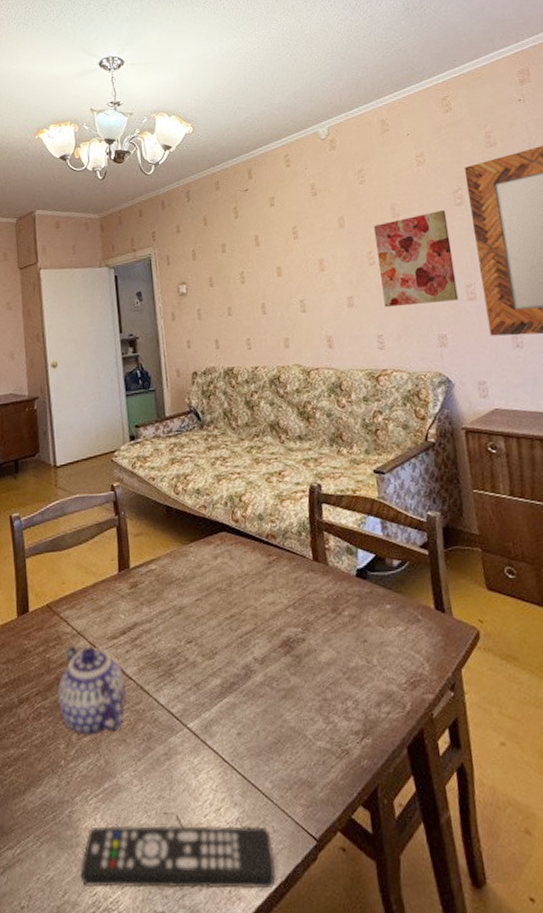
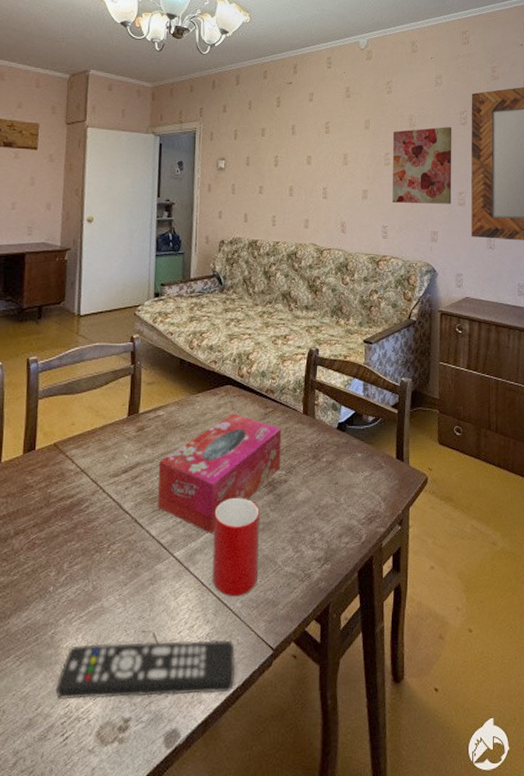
teapot: present [58,645,126,735] -> none [54,481,122,564]
tissue box: none [157,563,295,703] -> present [157,413,282,535]
cup: none [226,660,287,776] -> present [212,498,260,597]

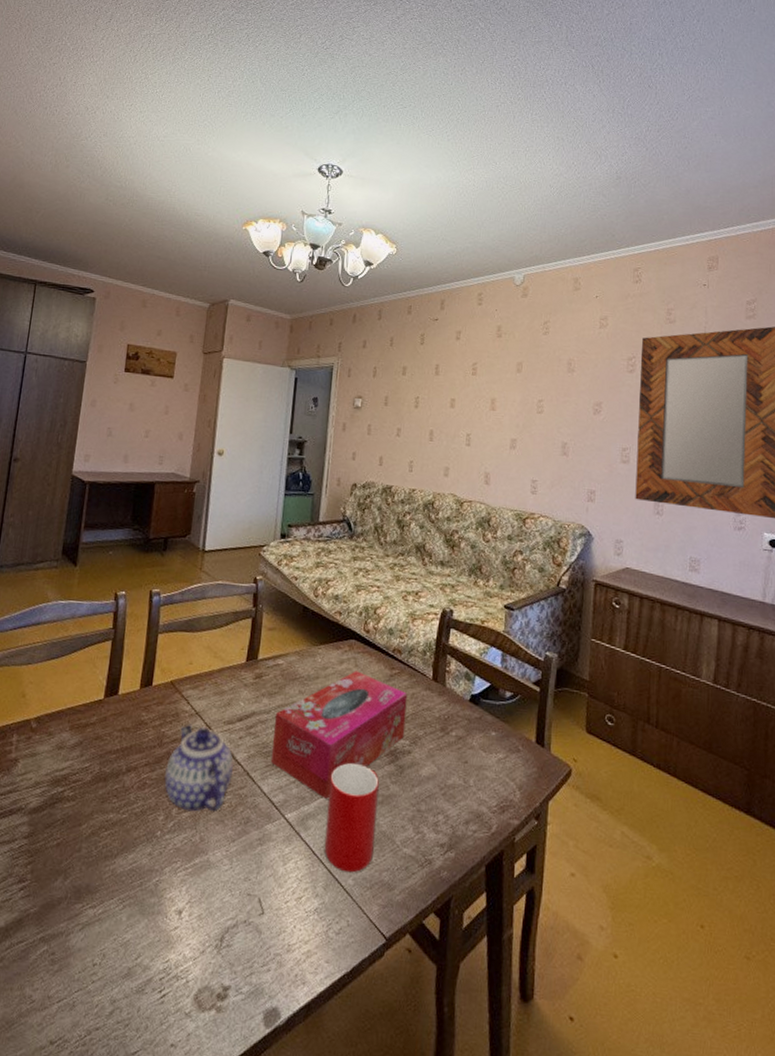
teapot: none [54,481,122,564] -> present [164,723,234,812]
remote control: present [55,640,236,700] -> none [156,898,345,978]
wall art: present [392,127,452,204] -> none [544,374,618,461]

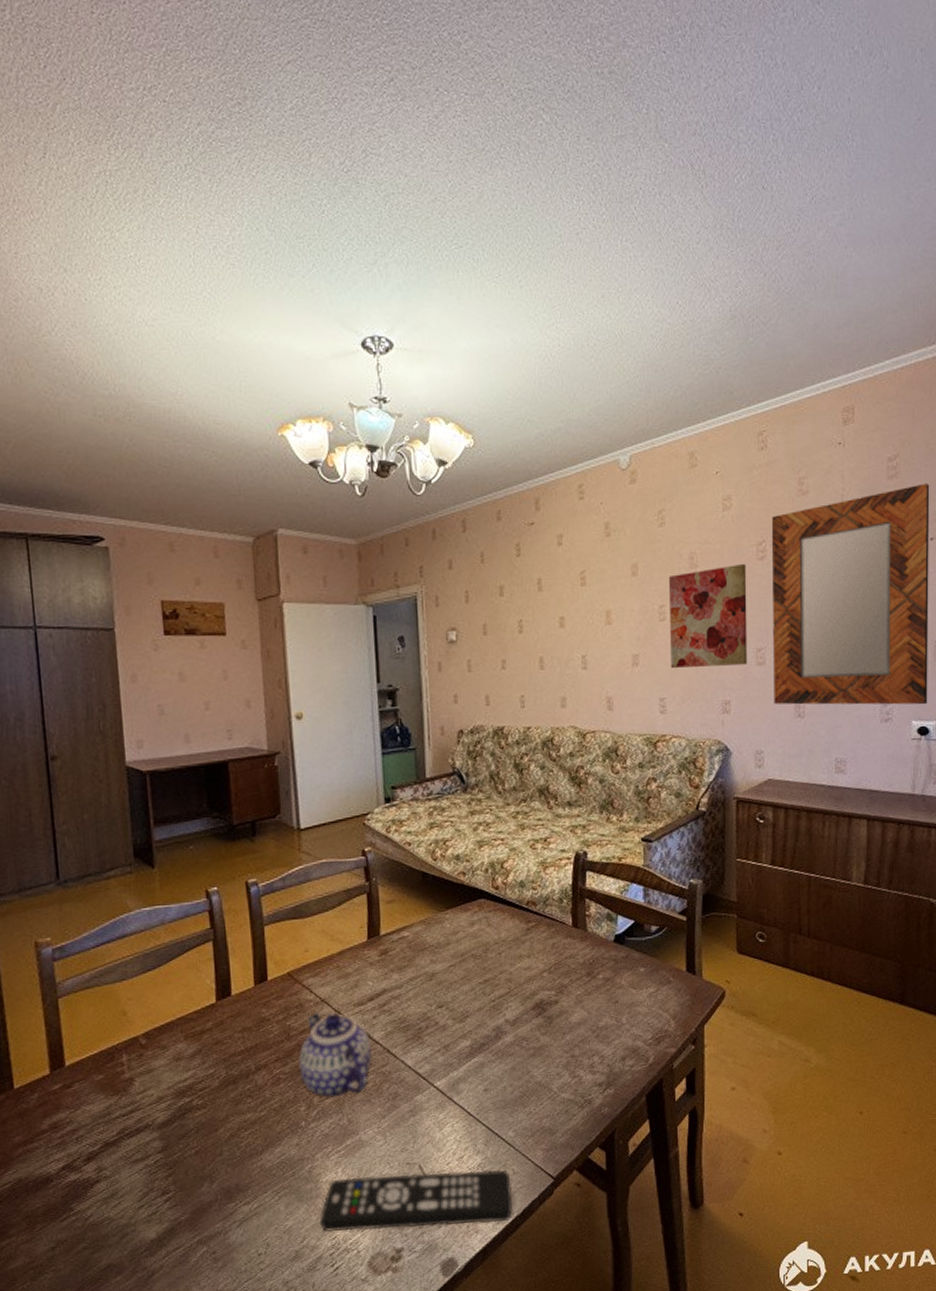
remote control: none [156,898,345,978] -> present [319,1169,514,1232]
tissue box: present [271,671,408,800] -> none [408,930,549,1062]
cup: present [324,763,379,873] -> none [476,1022,531,1126]
wall art: none [544,374,618,461] -> present [668,564,748,668]

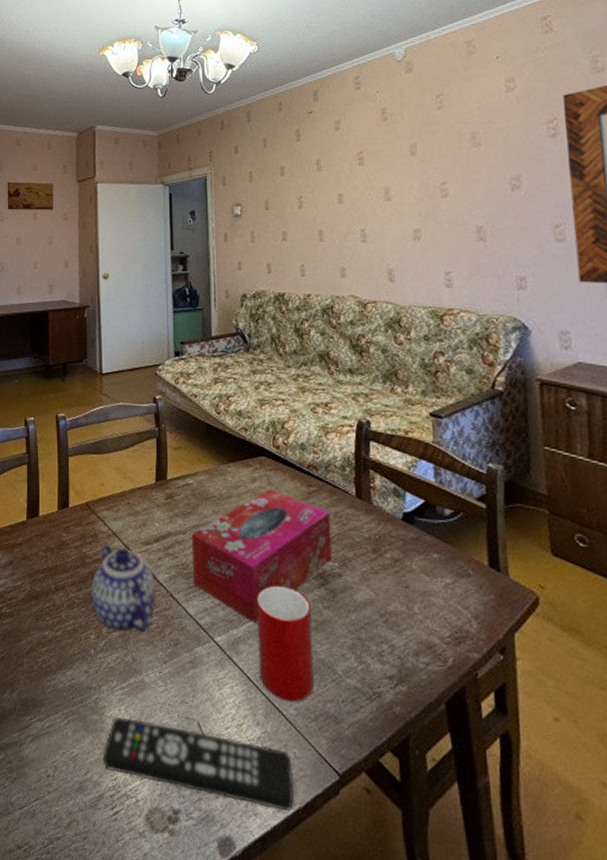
tissue box: none [408,930,549,1062] -> present [191,489,332,624]
cup: none [476,1022,531,1126] -> present [256,586,314,702]
wall art: present [668,564,748,668] -> none [449,142,544,242]

